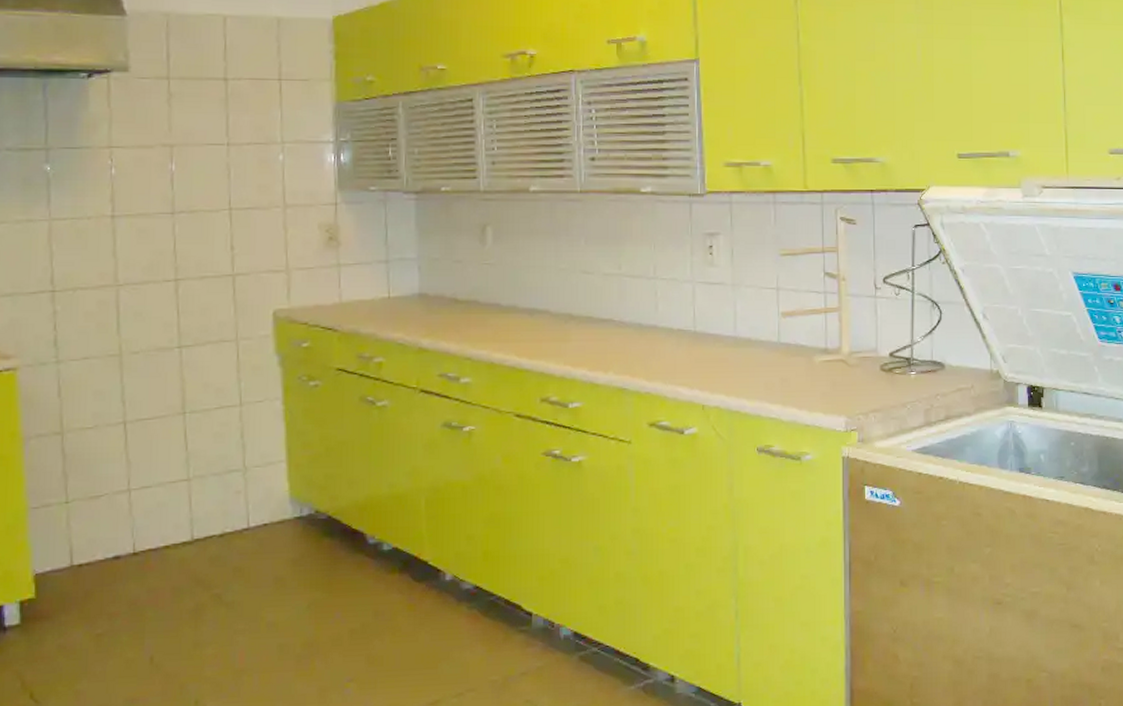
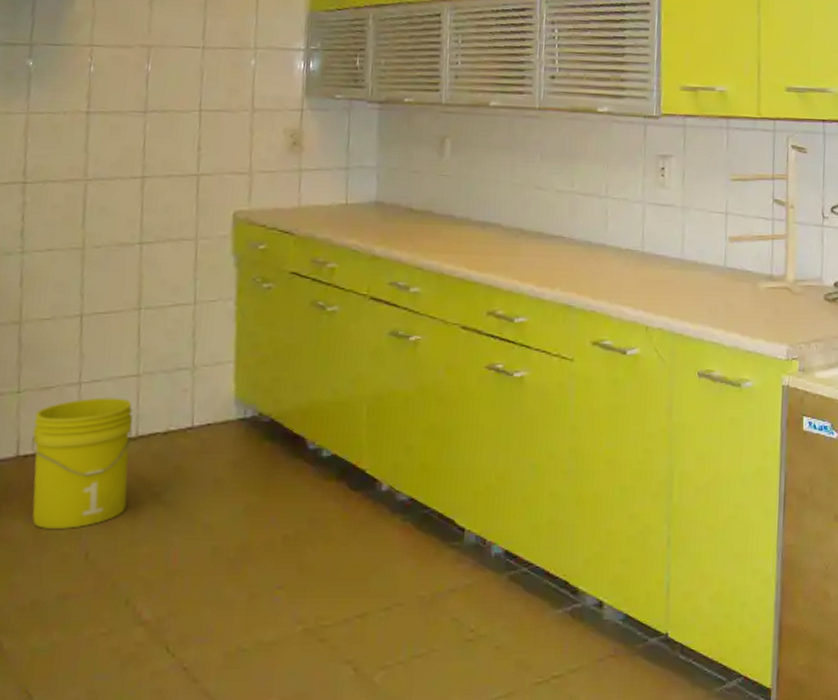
bucket: none [85,503,188,636] -> present [31,397,133,529]

